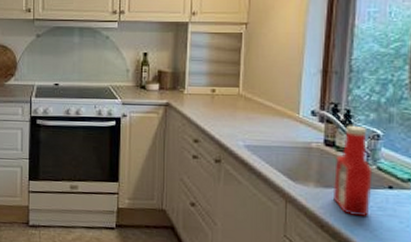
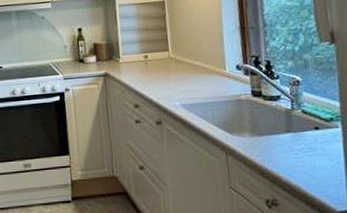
ketchup bottle: present [332,125,373,216] -> none [264,74,302,159]

